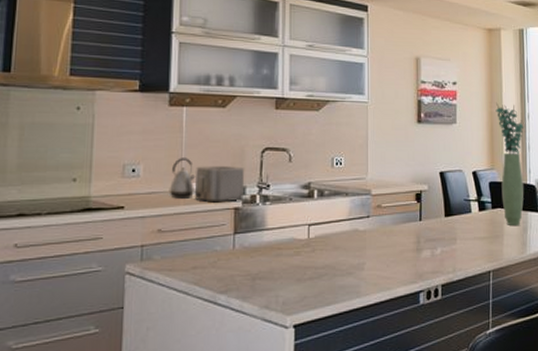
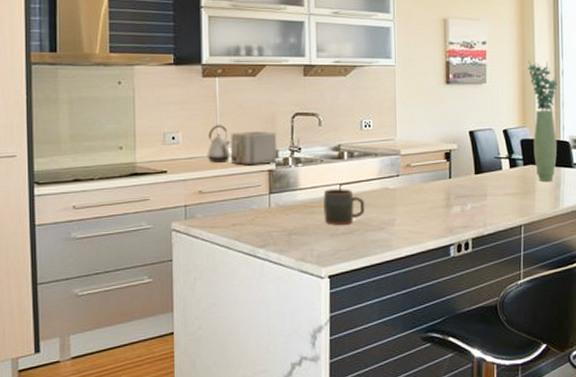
mug: none [291,230,334,269] -> present [323,189,365,225]

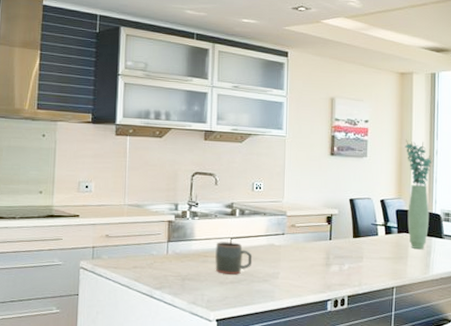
kettle: present [207,125,231,163] -> none [115,178,137,211]
toaster: present [231,131,277,166] -> none [136,185,177,216]

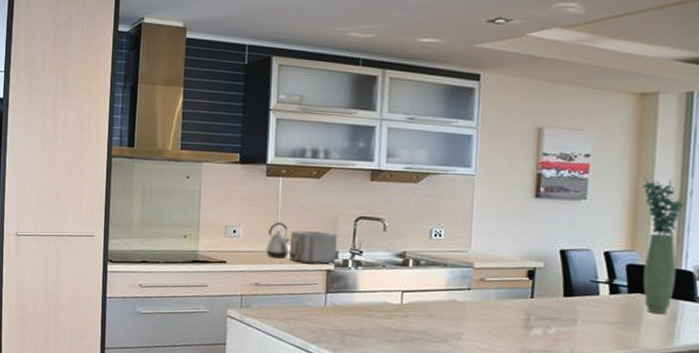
kettle: none [115,178,137,211] -> present [265,222,290,259]
toaster: none [136,185,177,216] -> present [289,231,337,265]
mug: present [215,242,253,275] -> none [382,295,429,332]

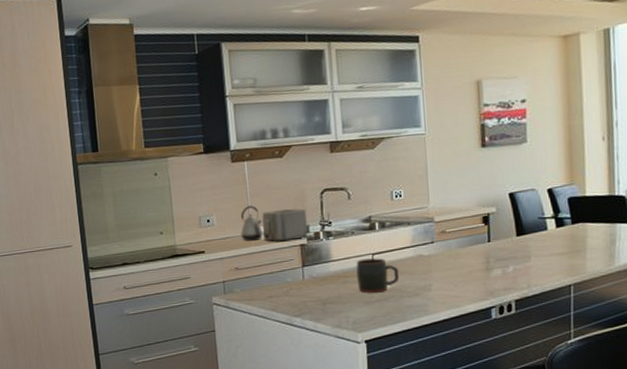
mug: none [382,295,429,332] -> present [356,258,400,293]
vase: present [642,177,683,314] -> none [574,114,612,239]

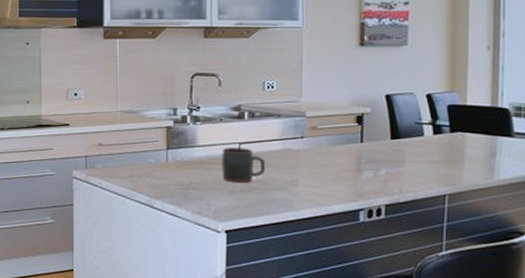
kettle: present [240,205,263,241] -> none [107,83,130,118]
toaster: present [262,208,308,242] -> none [130,90,175,122]

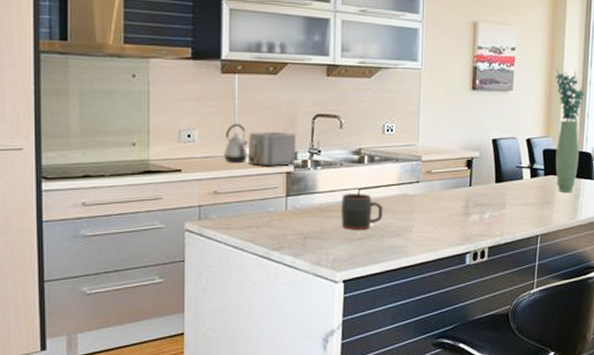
kettle: none [107,83,130,118] -> present [223,124,249,163]
toaster: none [130,90,175,122] -> present [249,132,295,167]
vase: none [459,21,497,150] -> present [555,68,584,192]

